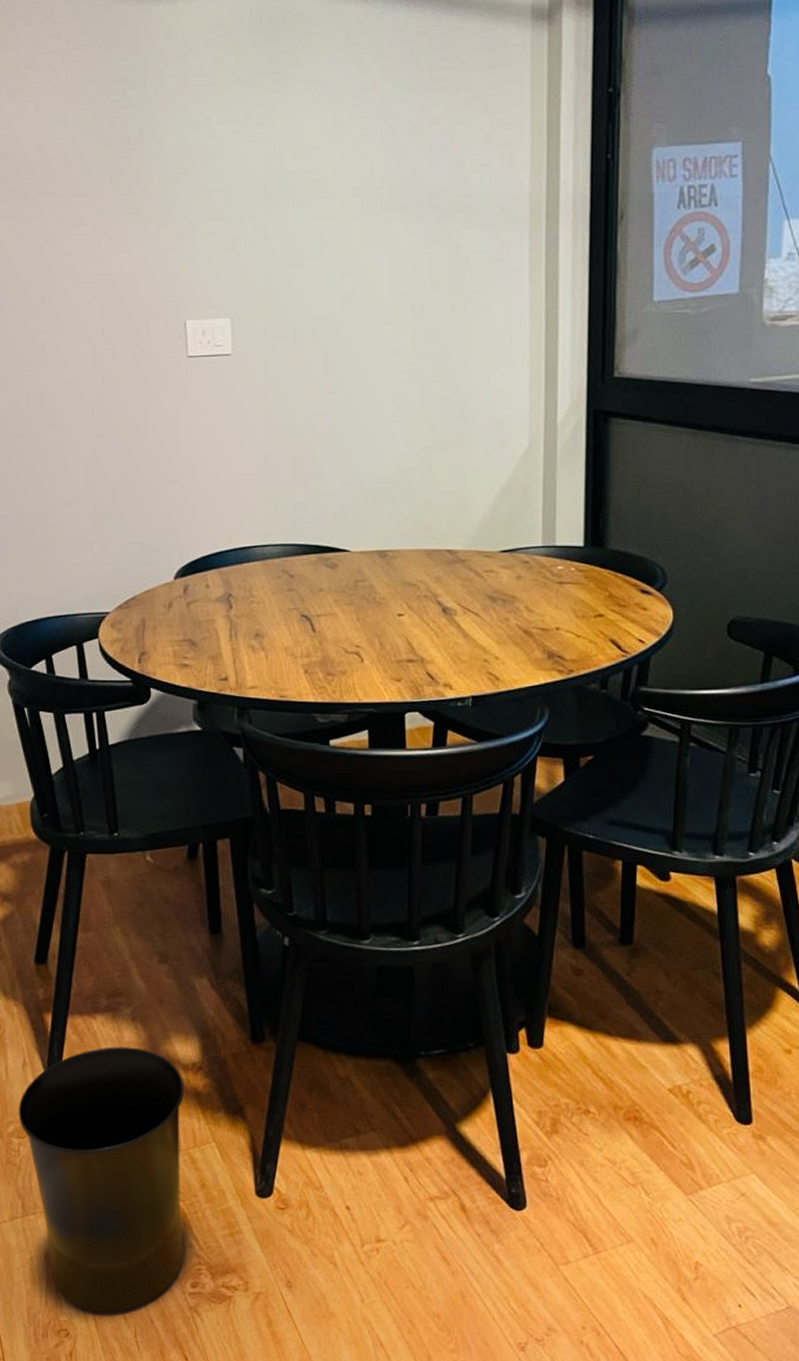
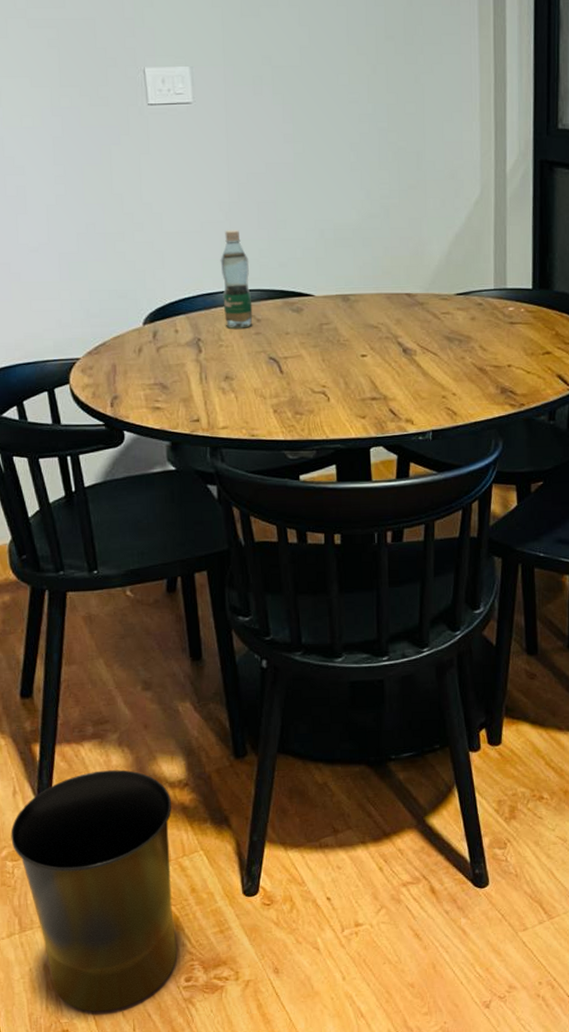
bottle: none [254,482,286,584] -> present [220,229,253,329]

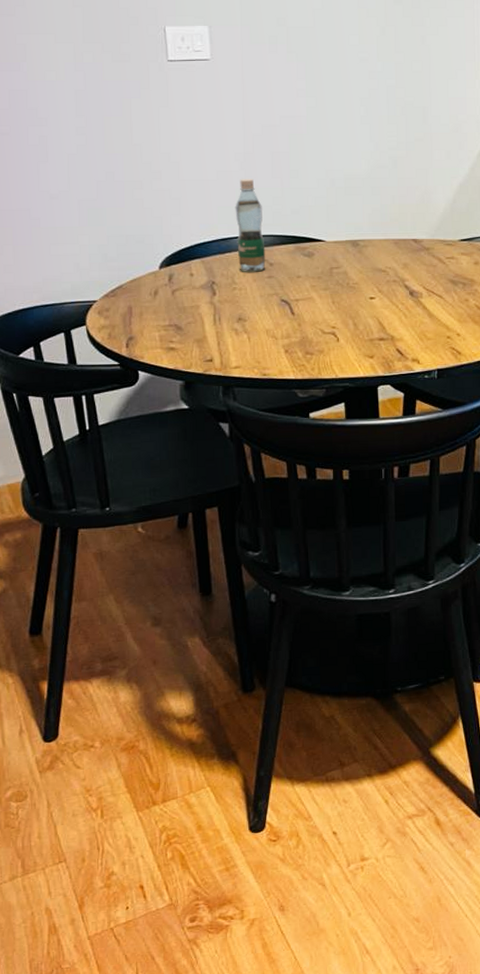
waste bin: present [10,770,177,1012] -> none [16,706,182,956]

